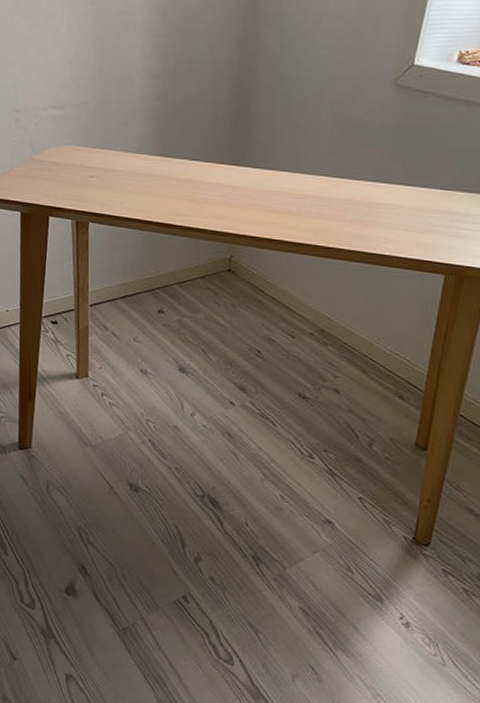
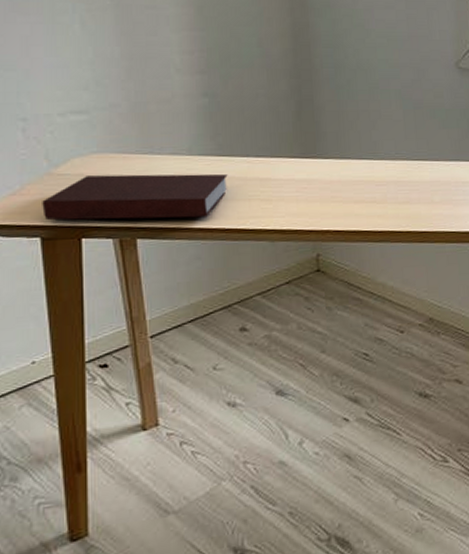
notebook: none [24,164,167,210] -> present [42,174,228,221]

